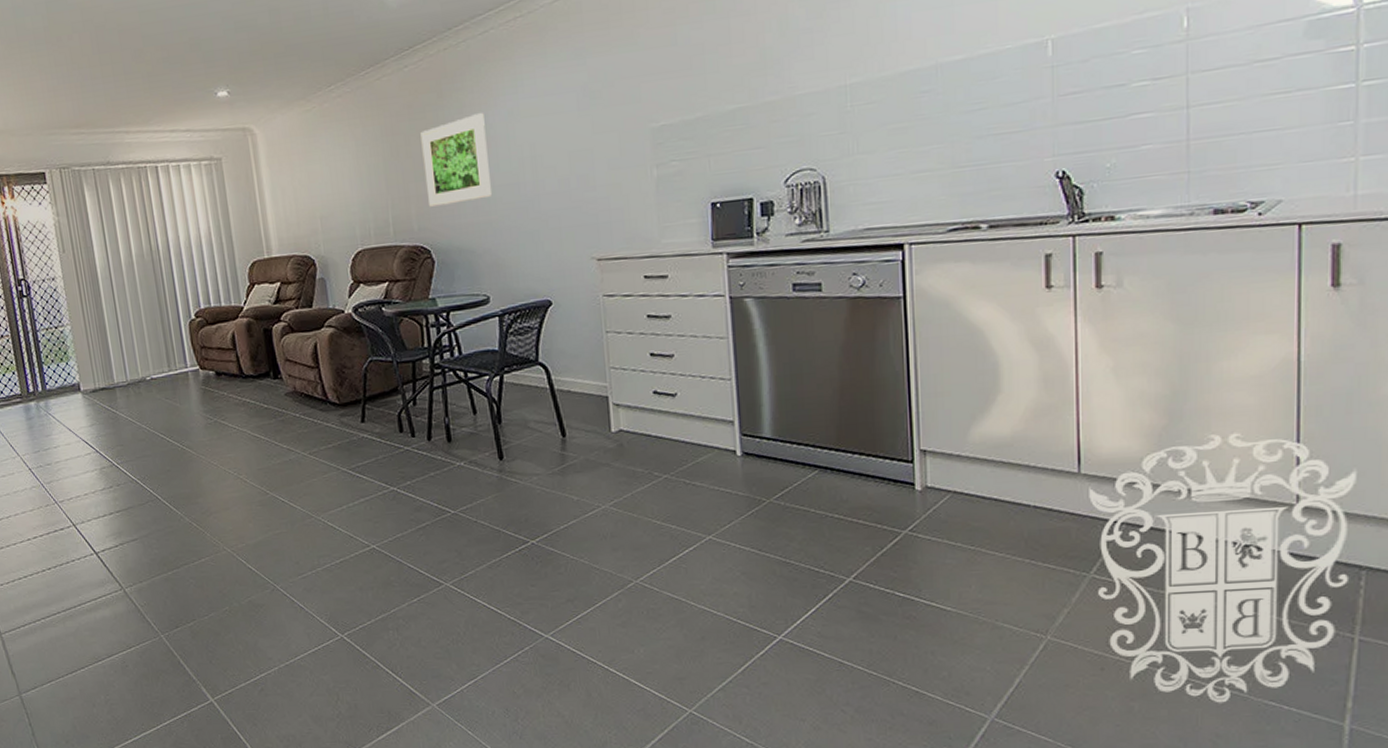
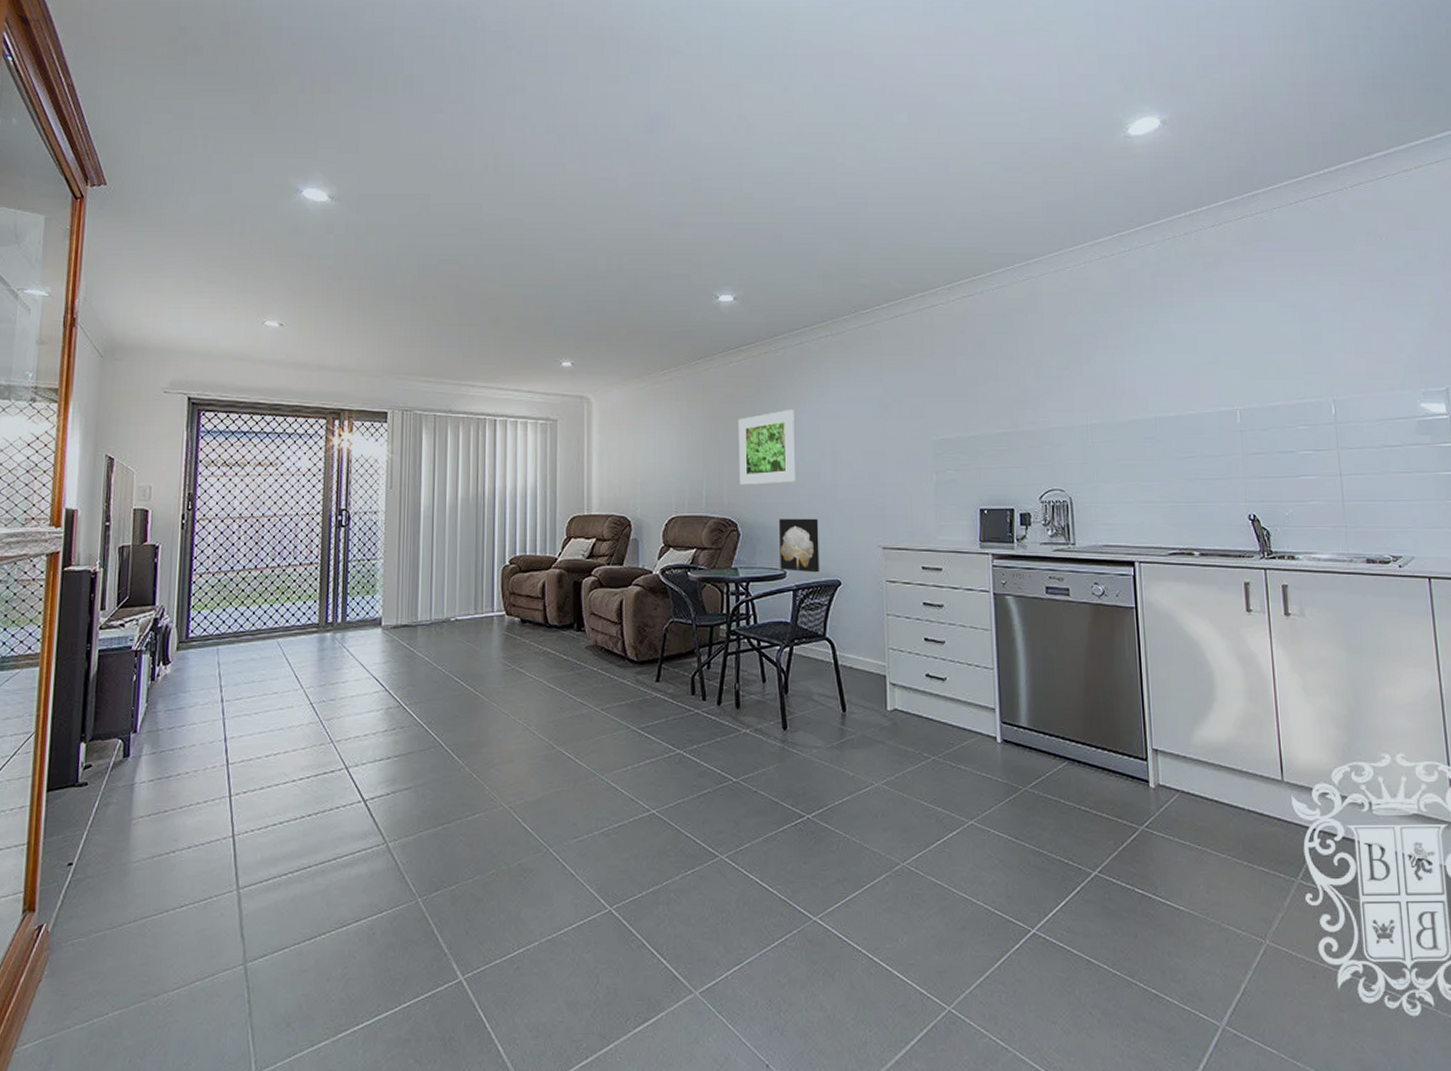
wall art: none [476,234,527,296] -> present [778,518,819,573]

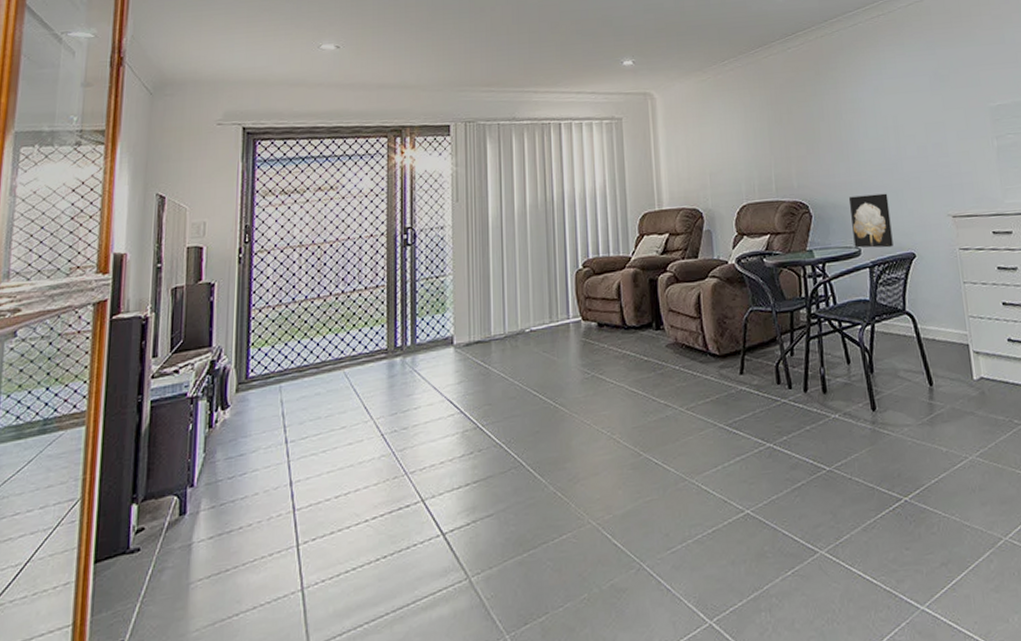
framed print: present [738,410,796,486] -> none [801,89,863,168]

